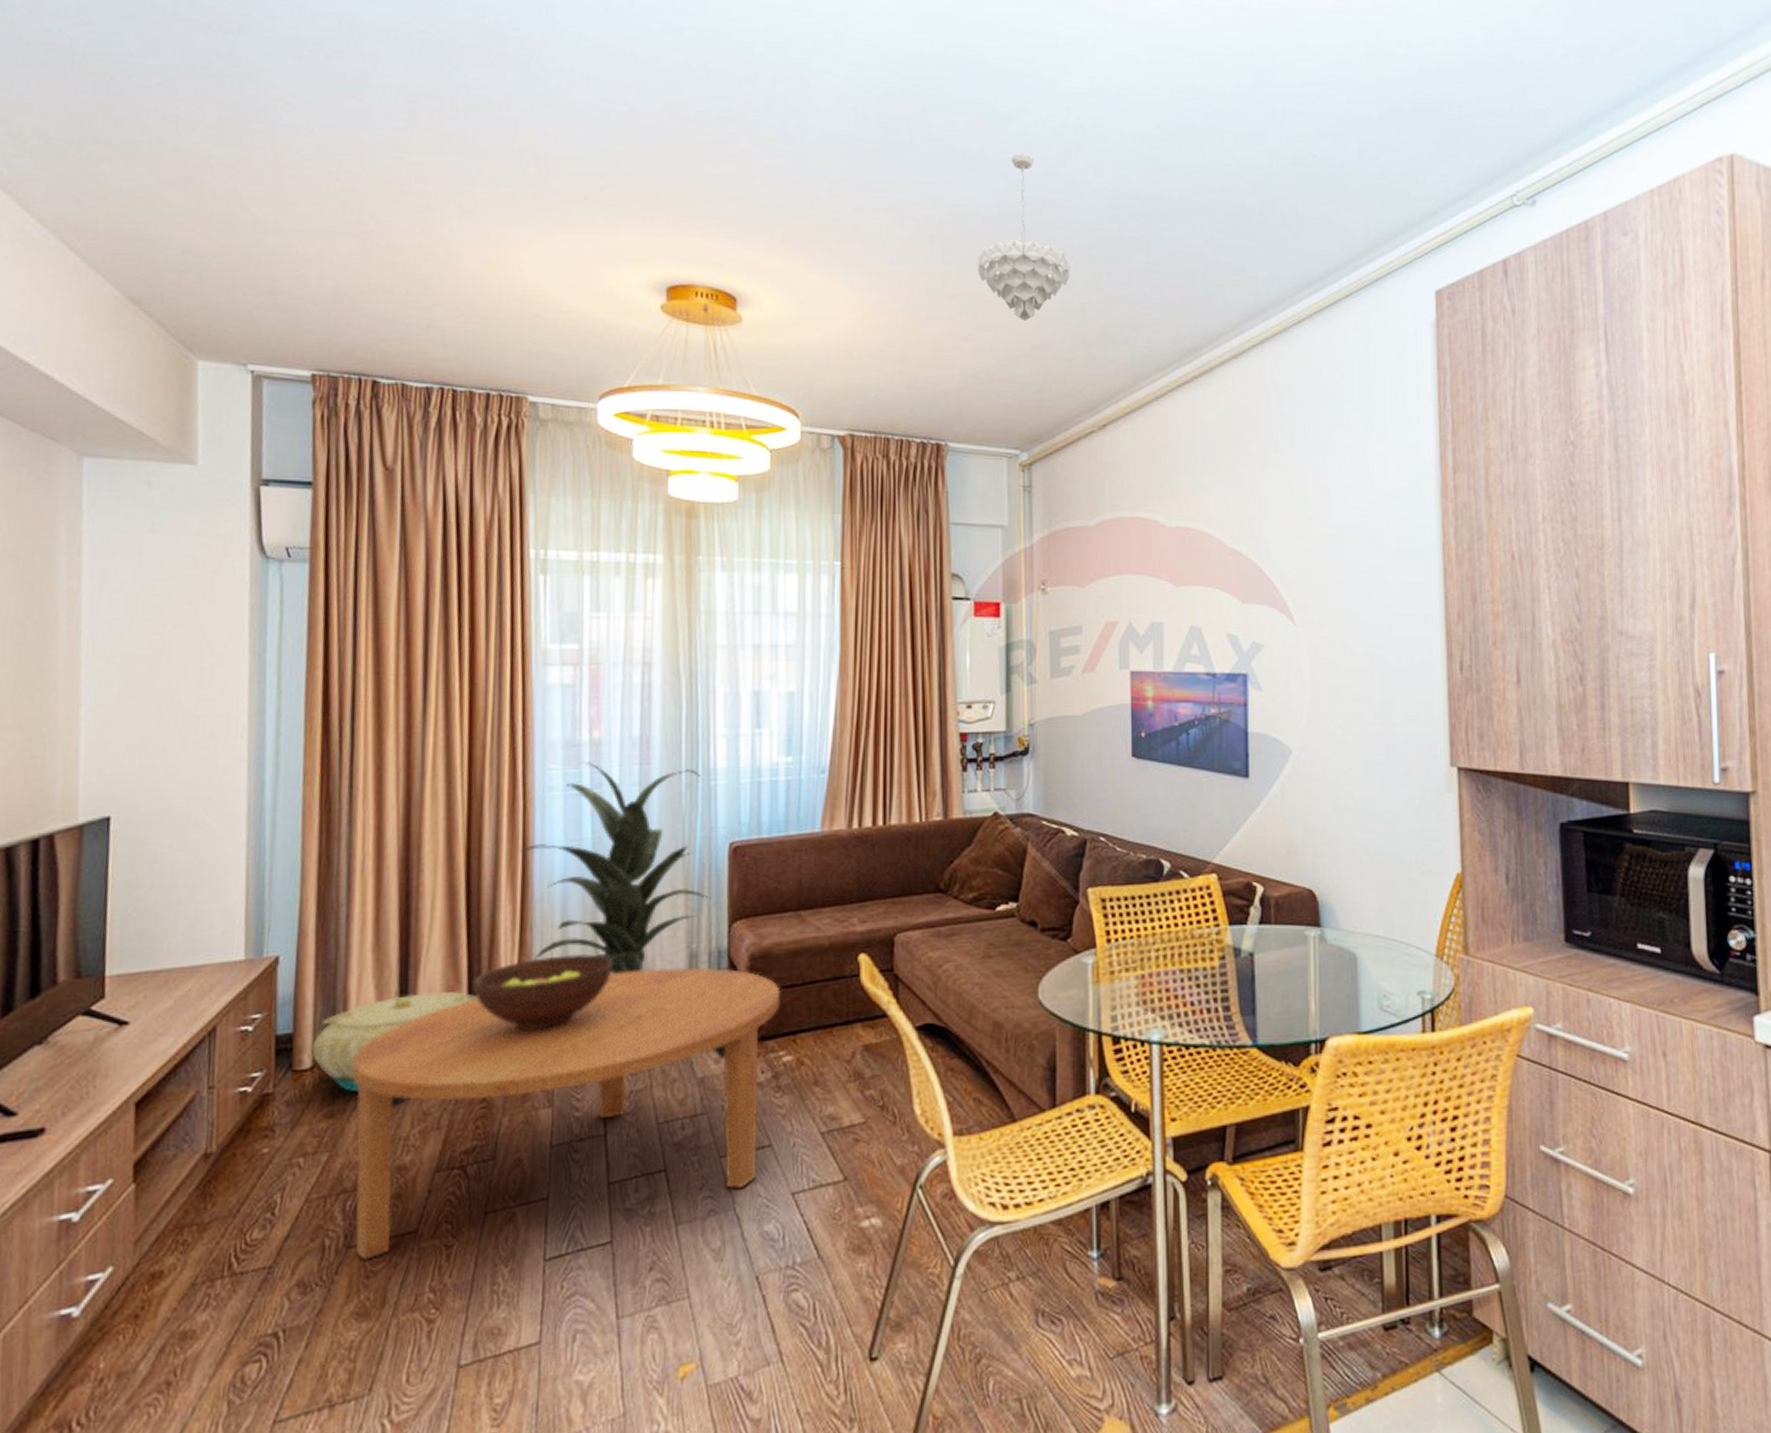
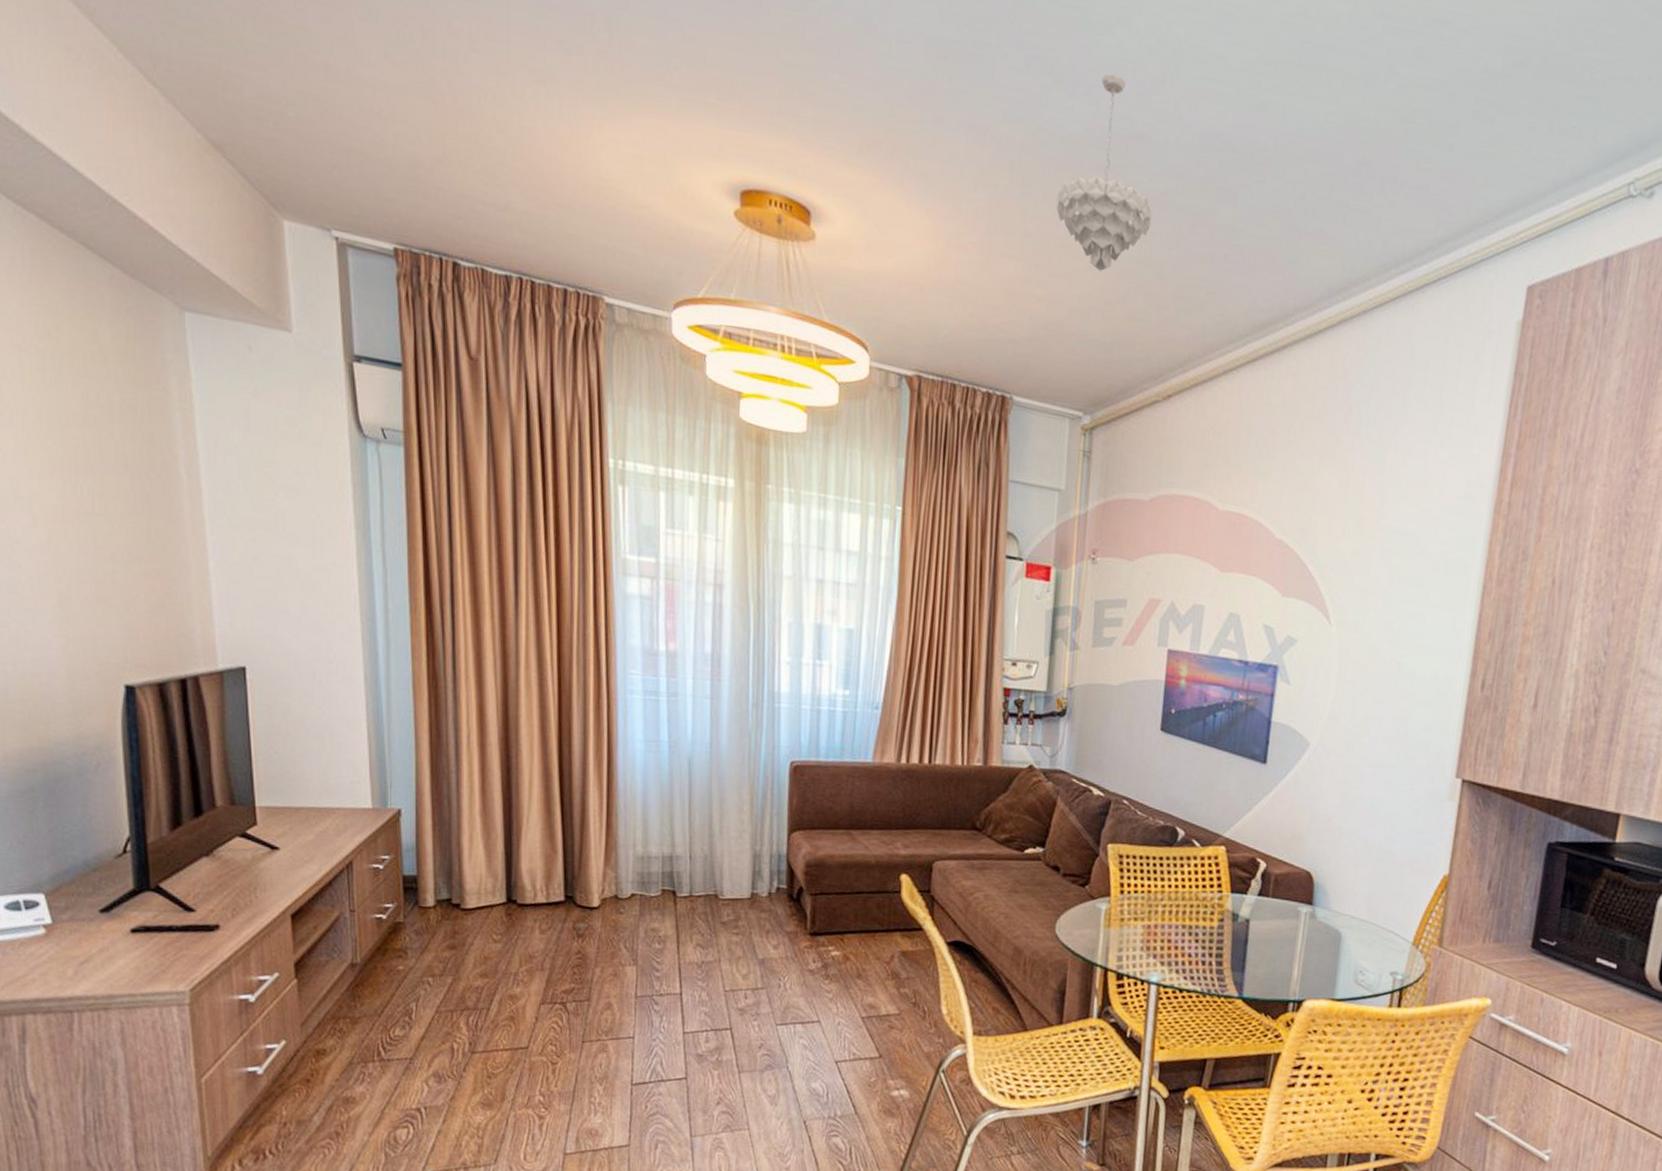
basket: present [312,990,479,1093] -> none [434,856,573,932]
coffee table: present [352,967,781,1260] -> none [469,861,832,1064]
fruit bowl: present [472,953,613,1030] -> none [566,840,687,901]
indoor plant: present [520,762,711,975] -> none [606,671,773,864]

